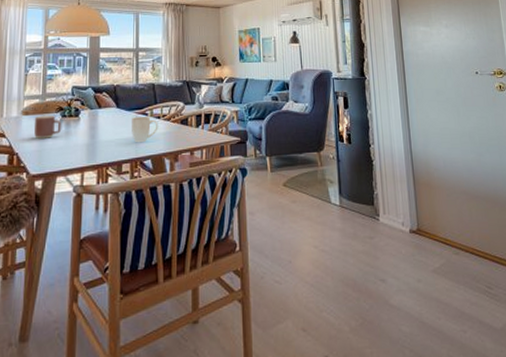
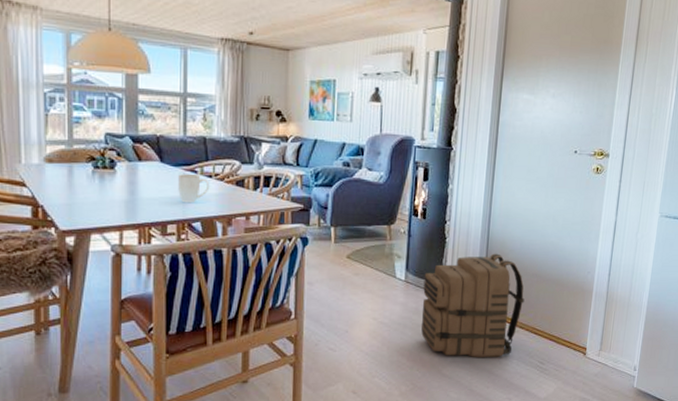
mug: present [33,115,61,139] -> none [60,164,93,191]
backpack: none [357,173,459,284] -> present [421,253,525,357]

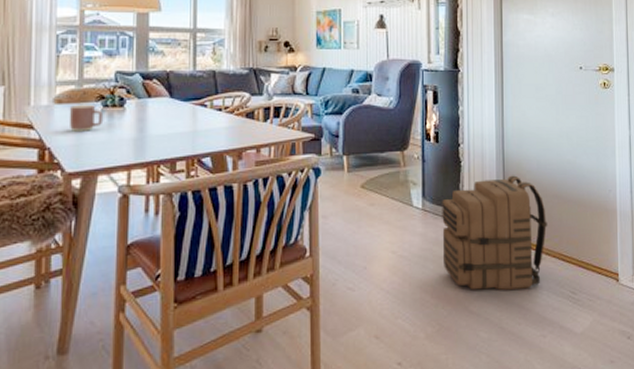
mug: none [60,164,93,191] -> present [68,104,102,131]
mug: present [178,174,210,204] -> none [188,109,220,138]

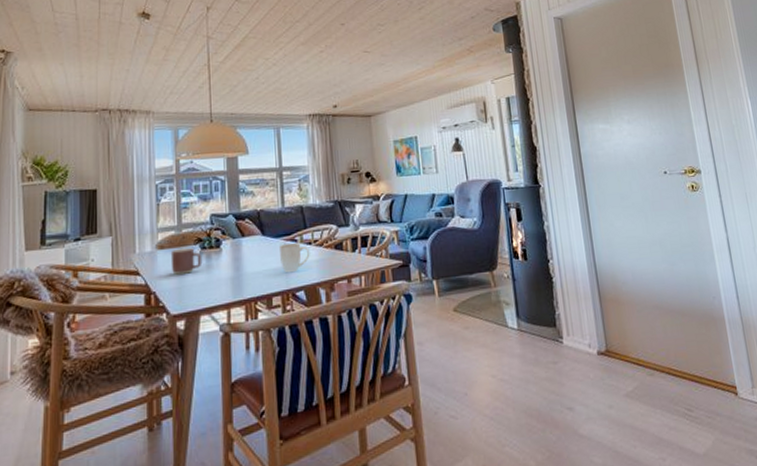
mug: none [188,109,220,138] -> present [280,243,310,273]
backpack: present [442,175,548,290] -> none [537,288,653,413]

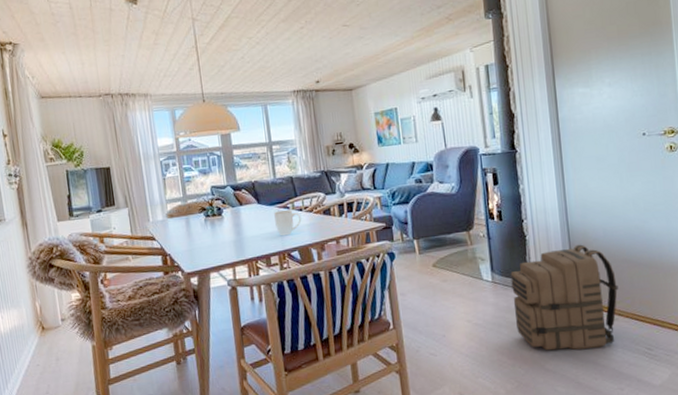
mug: present [170,247,201,275] -> none [179,215,207,239]
backpack: none [537,288,653,413] -> present [510,244,619,351]

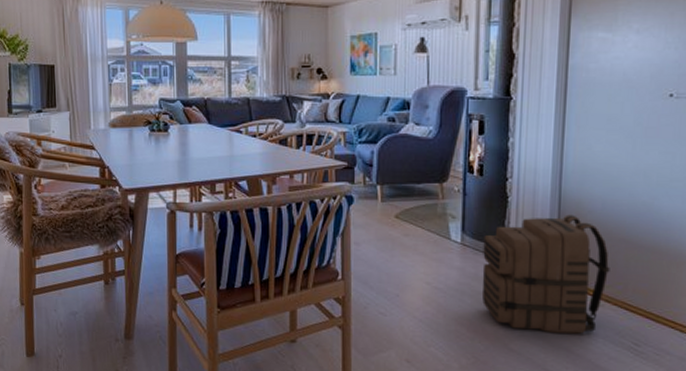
mug: present [274,210,302,236] -> none [225,135,254,163]

